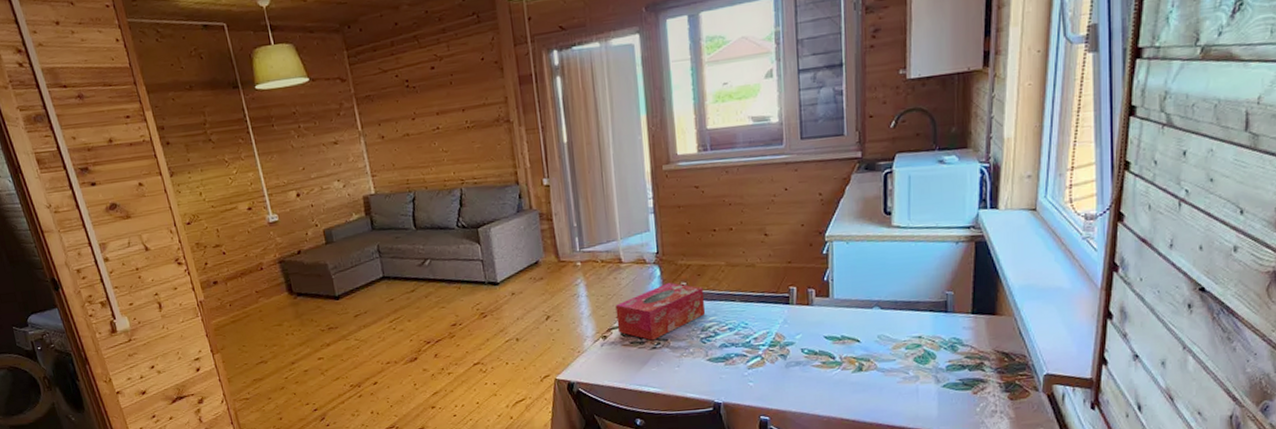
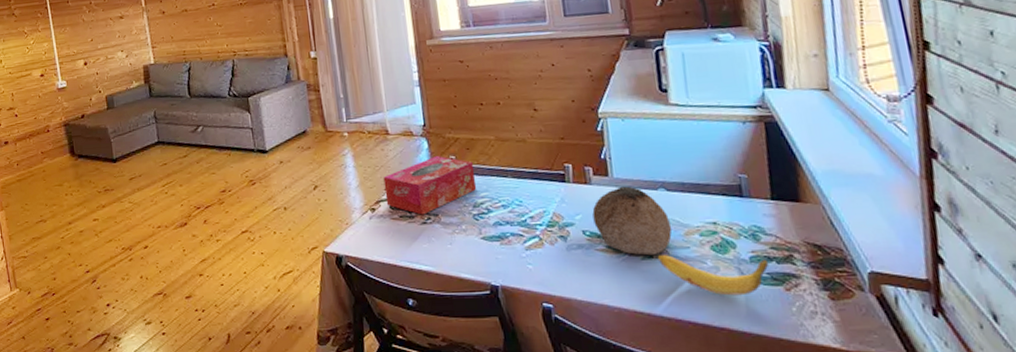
bowl: none [812,306,882,369] -> present [592,186,672,256]
banana: none [866,367,962,401] -> present [657,254,770,296]

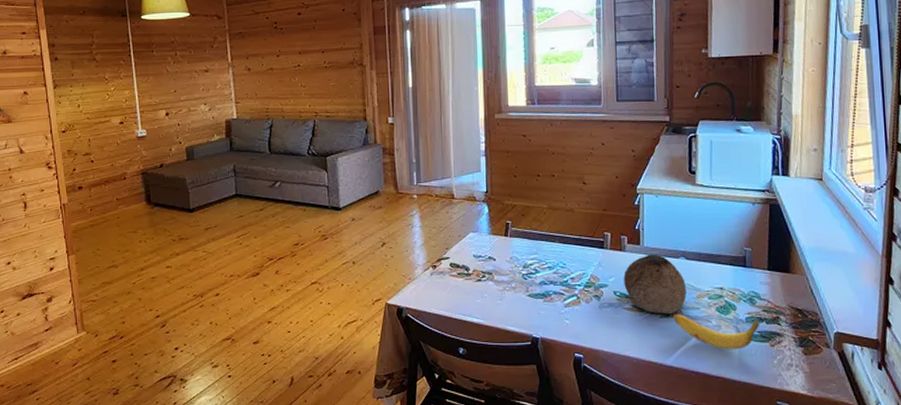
tissue box: present [383,156,477,215] -> none [446,220,528,273]

